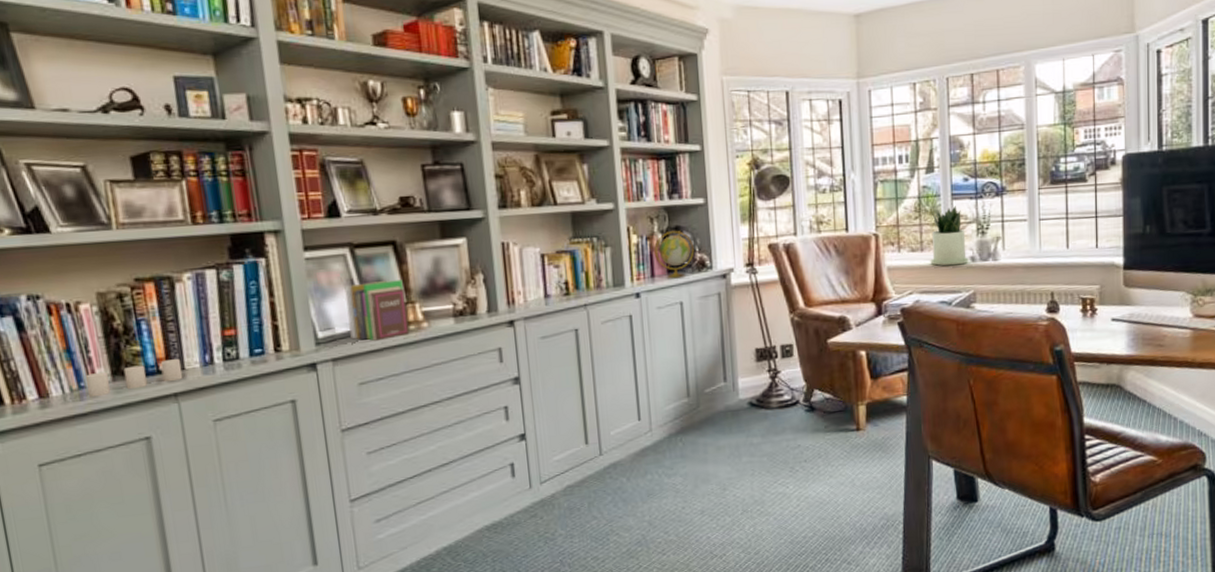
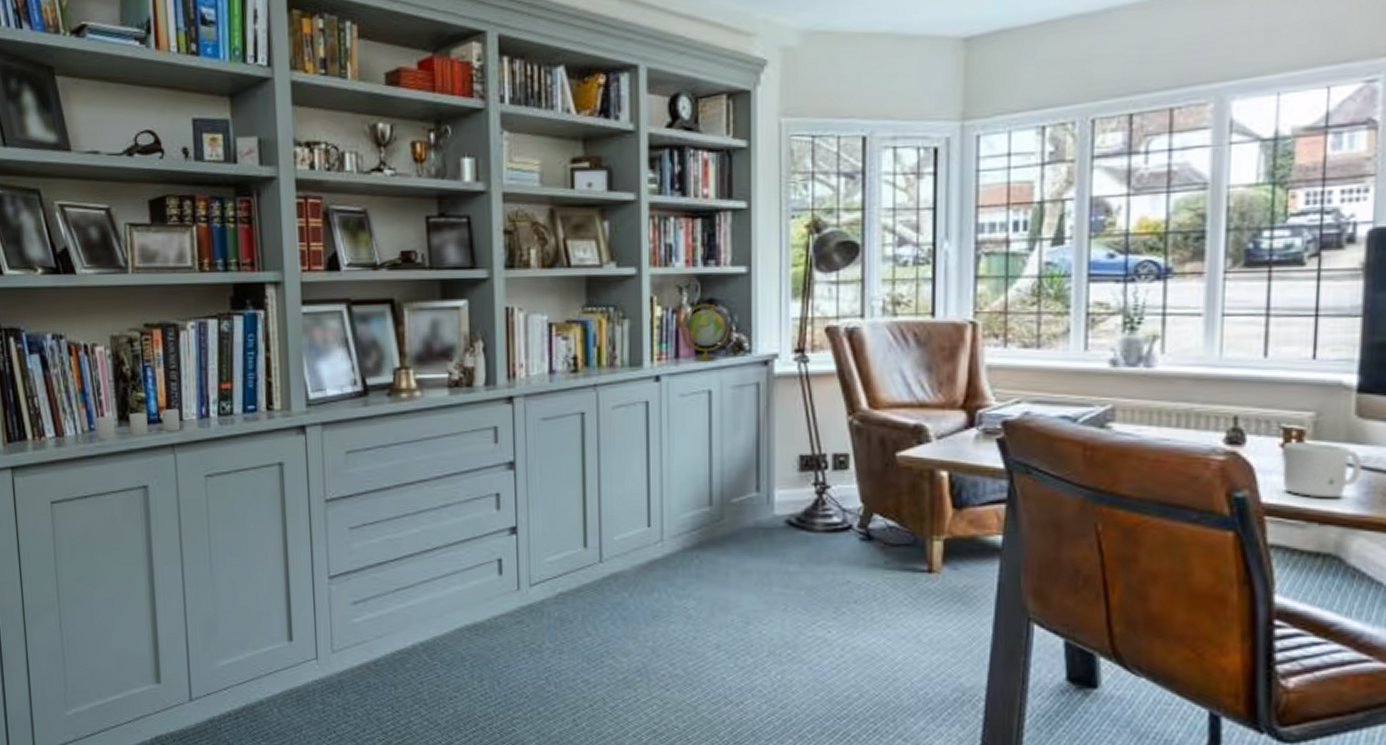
books: present [344,280,410,341] -> none [339,342,401,406]
planter: present [930,206,970,266] -> none [1050,290,1110,370]
mug: none [1082,306,1130,346] -> present [1282,443,1363,499]

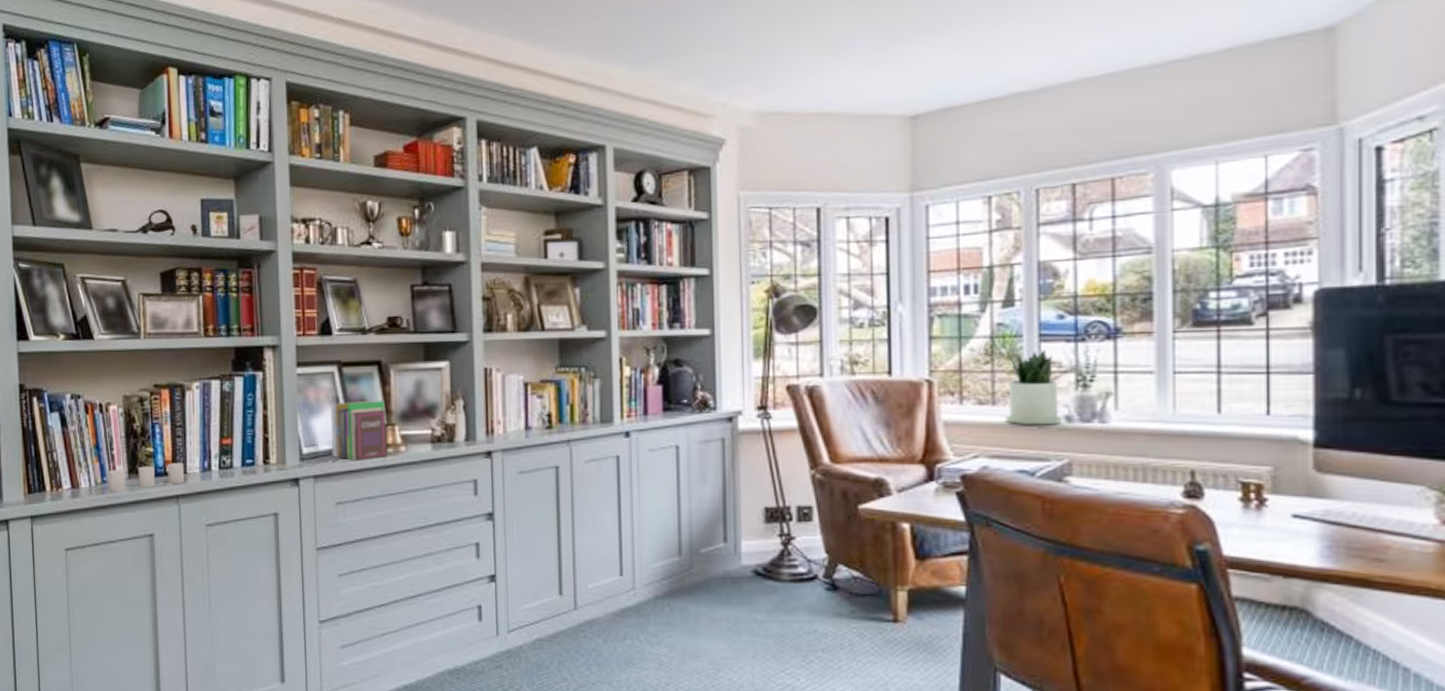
books: none [339,342,401,406] -> present [330,401,388,461]
globe: present [682,303,730,362] -> none [649,363,696,419]
planter: none [1050,290,1110,370] -> present [1005,350,1064,426]
mug: present [1282,443,1363,499] -> none [1243,497,1324,552]

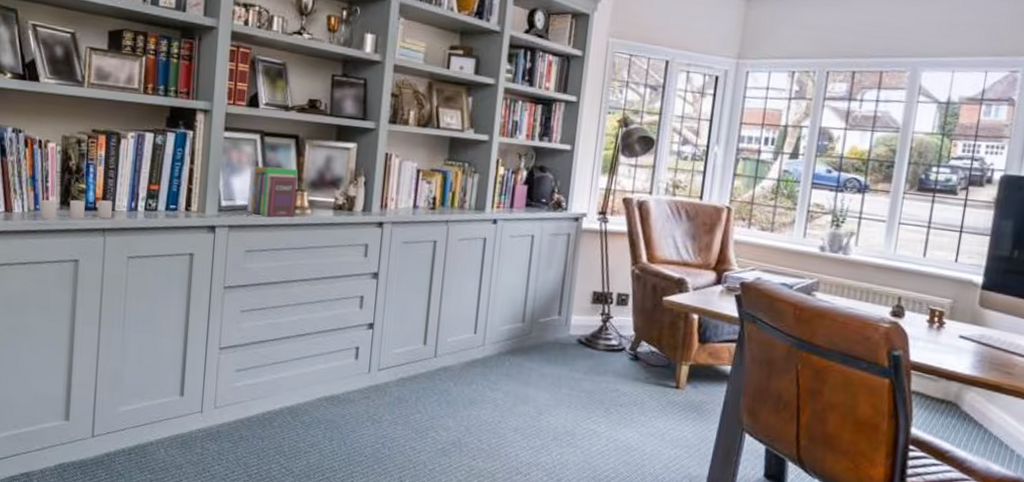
planter: present [1005,350,1064,426] -> none [778,194,820,252]

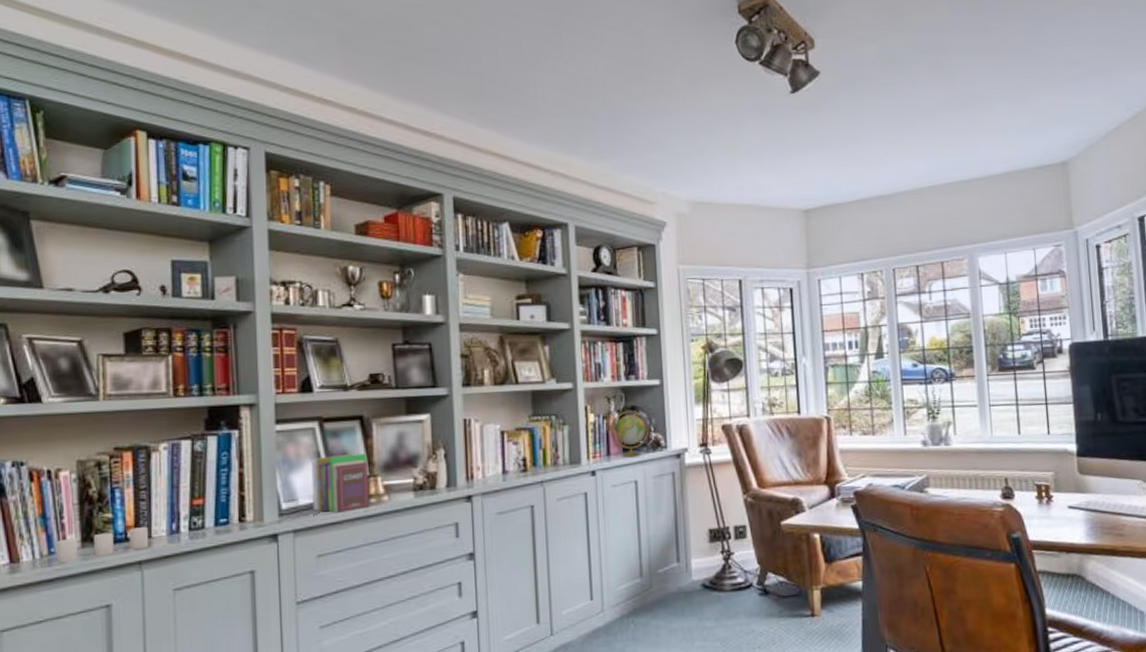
globe: none [517,169,554,214] -> present [611,410,650,458]

